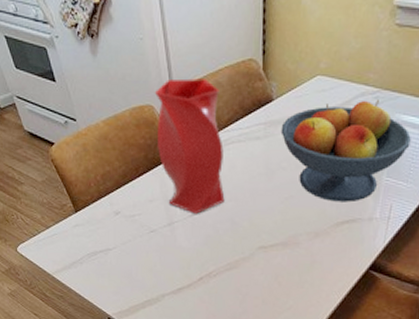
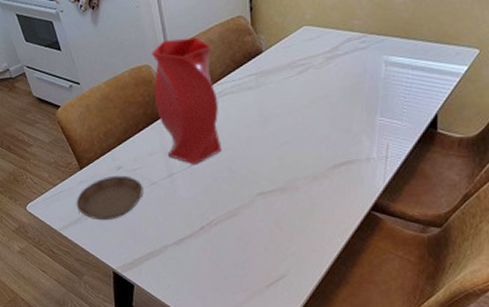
saucer: none [70,220,142,267] -> present [76,175,143,221]
fruit bowl: present [280,100,411,202] -> none [272,44,401,144]

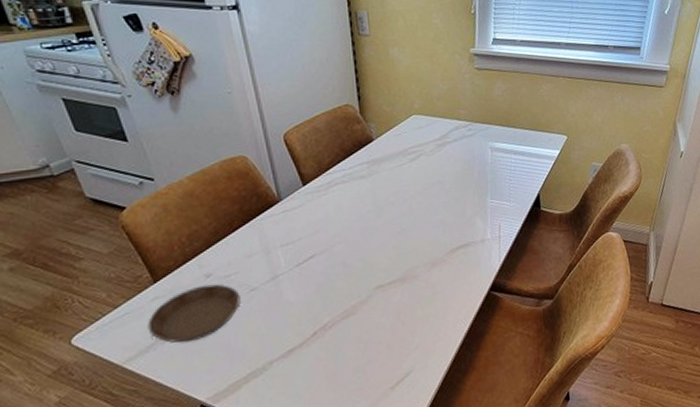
vase: present [151,37,222,164] -> none [247,126,334,263]

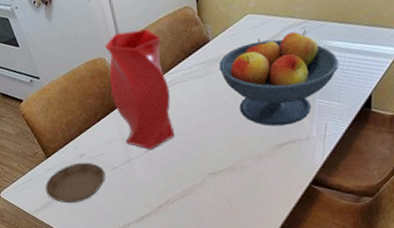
vase: none [247,126,334,263] -> present [104,29,175,150]
fruit bowl: none [384,132,506,229] -> present [219,30,339,126]

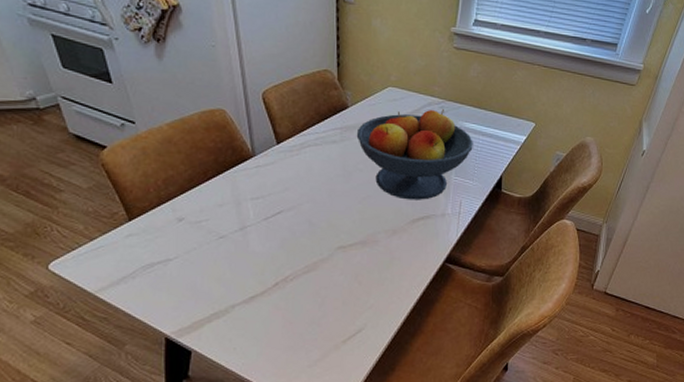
saucer: present [45,162,106,204] -> none [120,228,209,280]
vase: present [104,29,175,150] -> none [226,85,302,217]

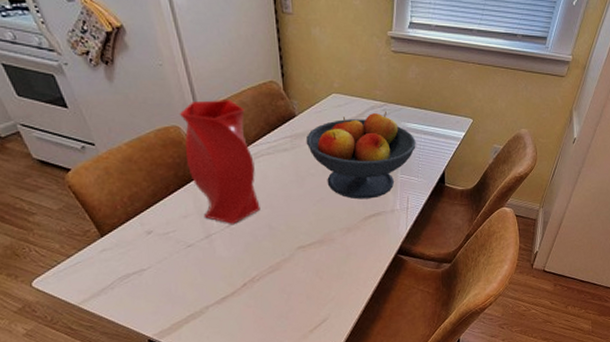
vase: none [226,85,302,217] -> present [179,100,260,224]

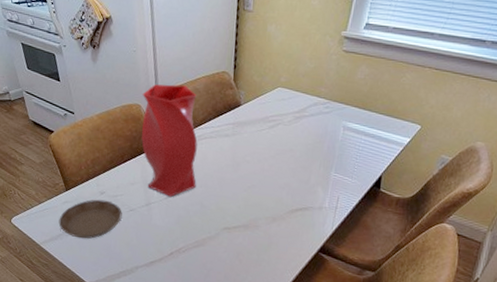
saucer: none [98,240,179,289] -> present [58,199,122,239]
fruit bowl: present [305,112,416,200] -> none [246,109,355,193]

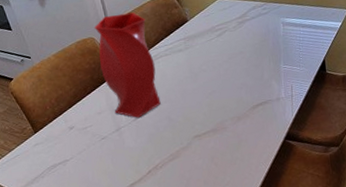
saucer: present [58,199,122,239] -> none [32,134,95,178]

